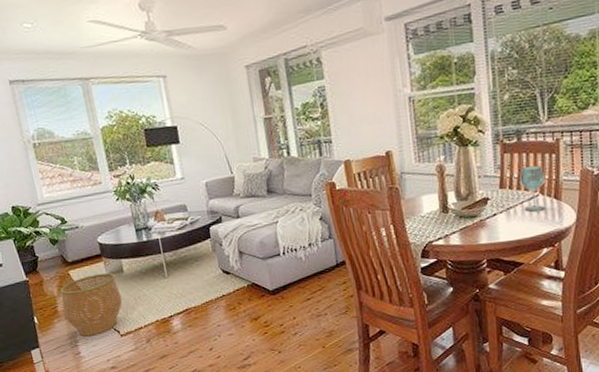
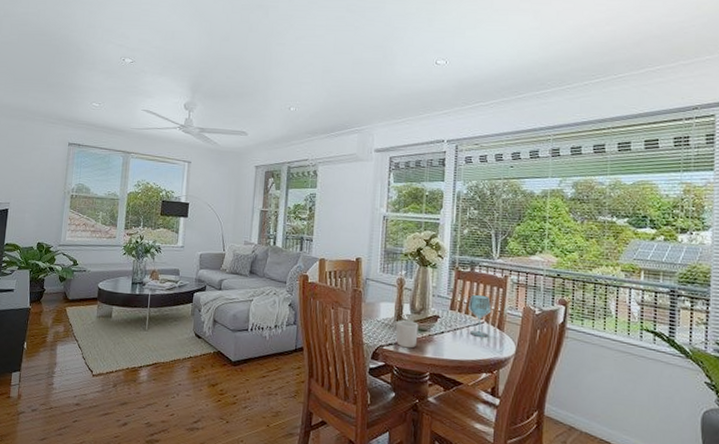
basket: present [60,273,123,337] -> none [50,314,104,371]
mug: none [443,209,469,239] -> present [395,320,419,349]

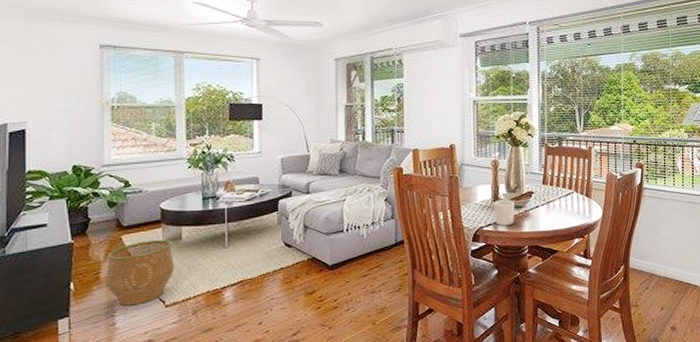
basket: none [50,314,104,371] -> present [106,240,175,306]
wine glass: present [468,294,492,337] -> none [558,167,580,206]

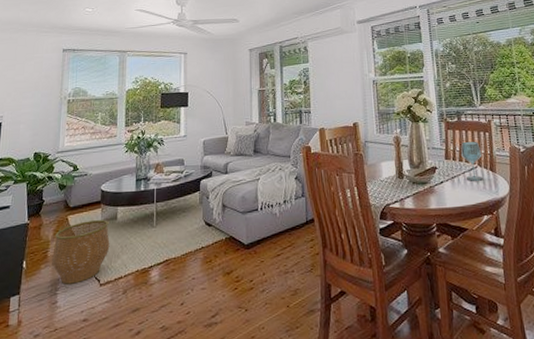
mug: present [494,200,515,226] -> none [399,176,421,203]
wine glass: none [558,167,580,206] -> present [460,141,483,181]

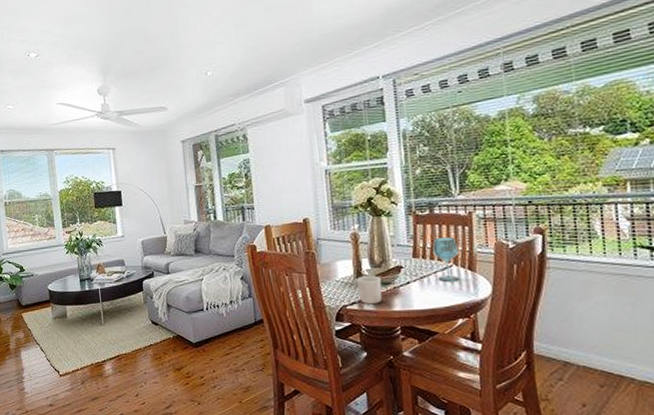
basket: present [52,220,110,285] -> none [14,318,64,374]
mug: none [399,176,421,203] -> present [357,276,383,305]

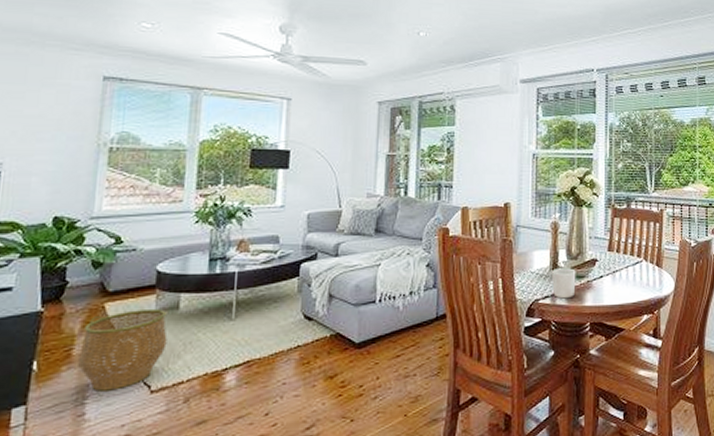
basket: none [14,318,64,374] -> present [78,309,167,392]
wine glass: present [432,236,460,282] -> none [626,231,650,277]

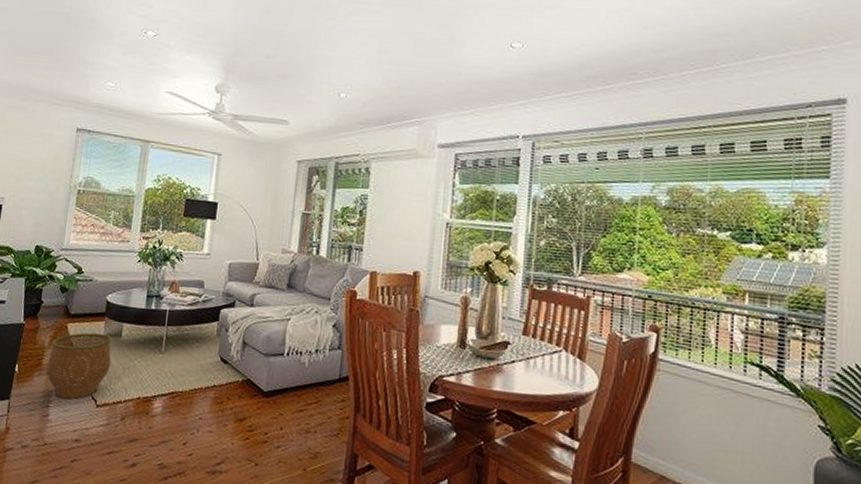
mug: present [552,268,576,299] -> none [458,346,485,380]

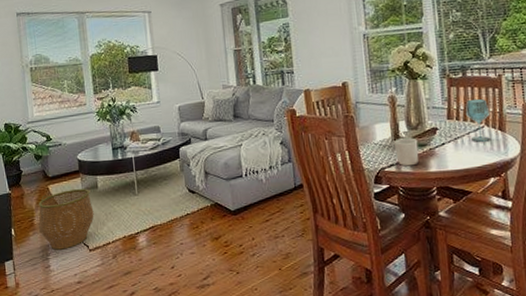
mug: none [458,346,485,380] -> present [394,138,420,166]
wine glass: none [543,317,572,368] -> present [465,98,491,142]

